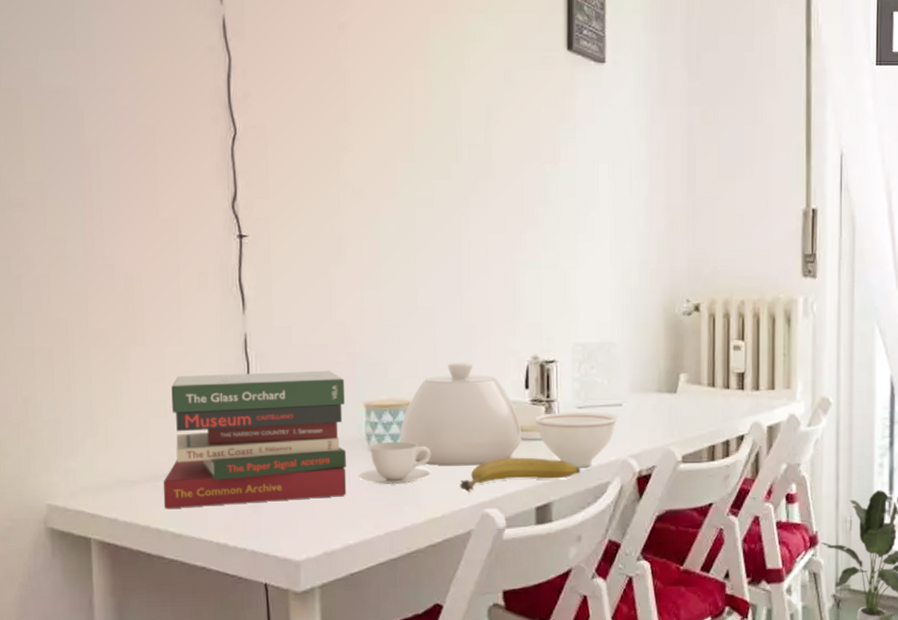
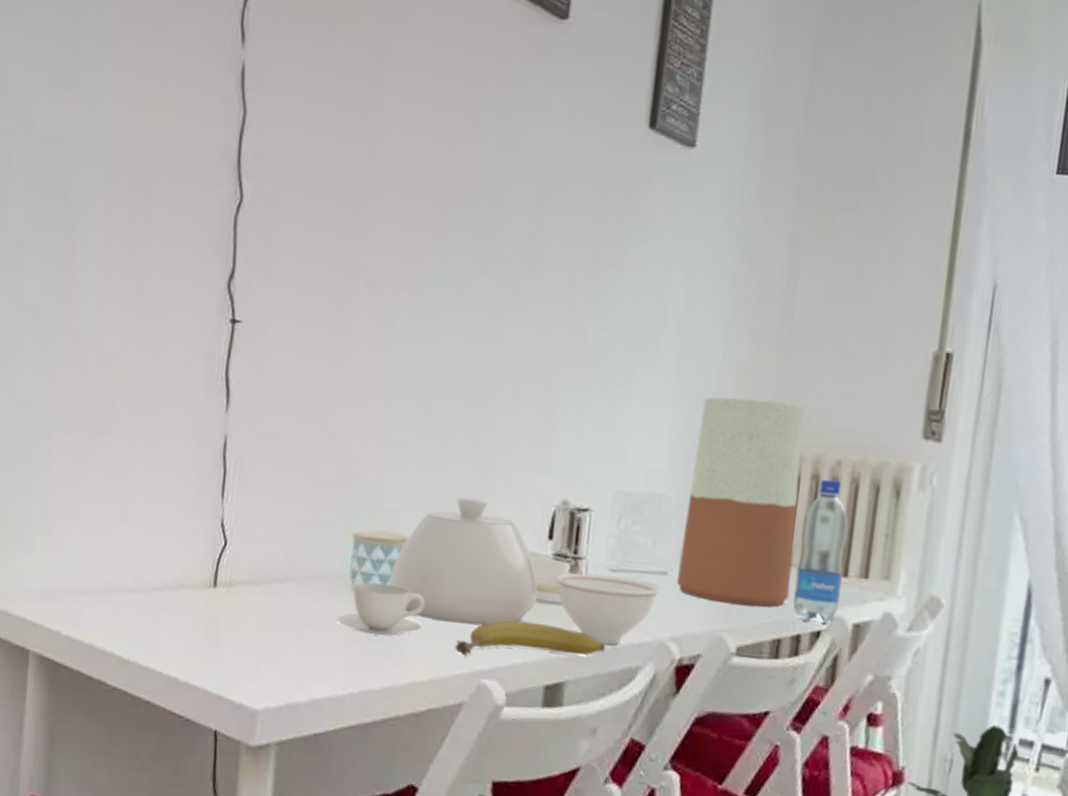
books: present [163,370,347,509] -> none [112,476,334,641]
vase: none [630,259,717,422] -> present [676,397,805,607]
bottle: none [720,316,755,429] -> present [793,479,849,624]

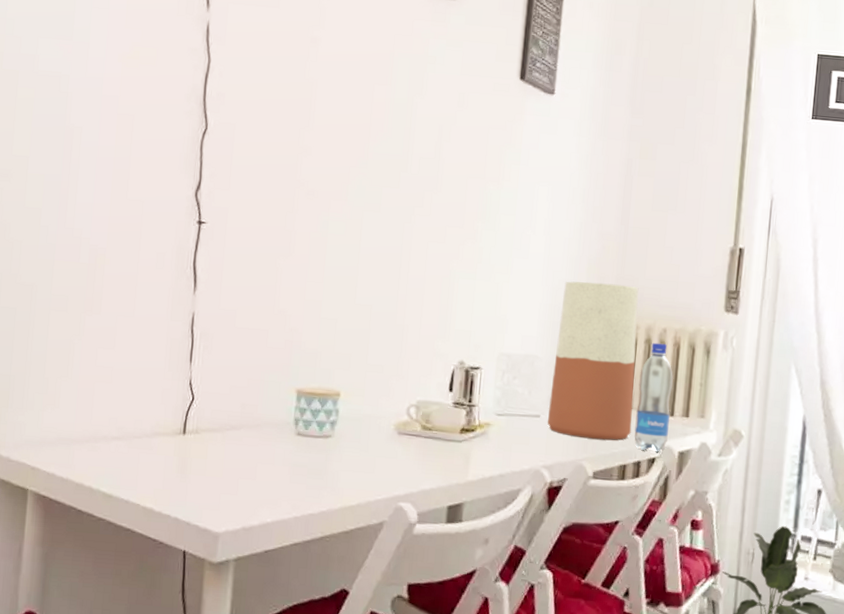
teacup: present [336,582,425,635] -> none [283,428,353,470]
sugar bowl: present [390,497,538,625] -> none [326,360,442,460]
fruit: present [455,620,606,656] -> none [377,455,495,484]
bowl: present [555,573,660,645] -> none [455,417,535,473]

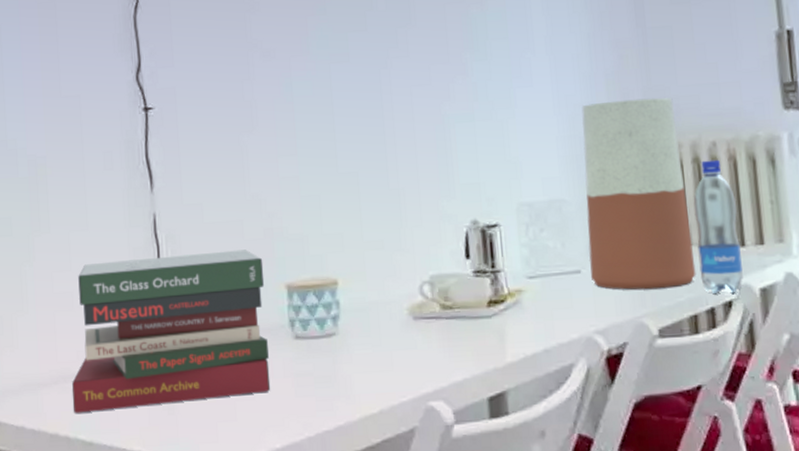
books: none [99,346,280,475] -> present [71,249,271,413]

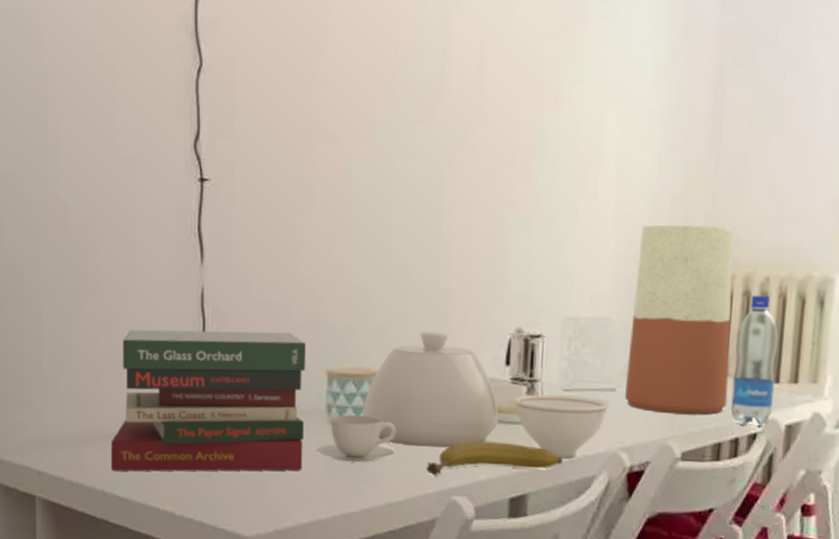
teacup: none [283,326,364,377] -> present [316,414,396,462]
sugar bowl: none [327,232,466,353] -> present [363,332,499,448]
fruit: none [398,339,538,382] -> present [426,441,563,476]
bowl: none [479,282,577,349] -> present [514,394,610,458]

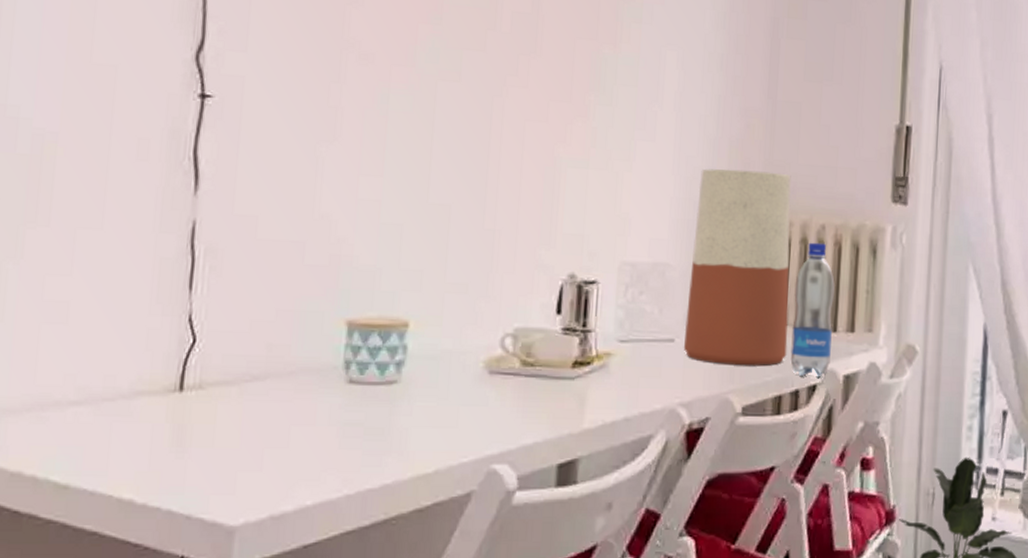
books: present [110,329,307,471] -> none [47,270,323,449]
teacup: present [316,414,396,462] -> none [328,371,428,427]
sugar bowl: present [363,332,499,448] -> none [389,276,548,408]
fruit: present [426,441,563,476] -> none [462,399,618,442]
bowl: present [514,394,610,458] -> none [565,346,668,417]

